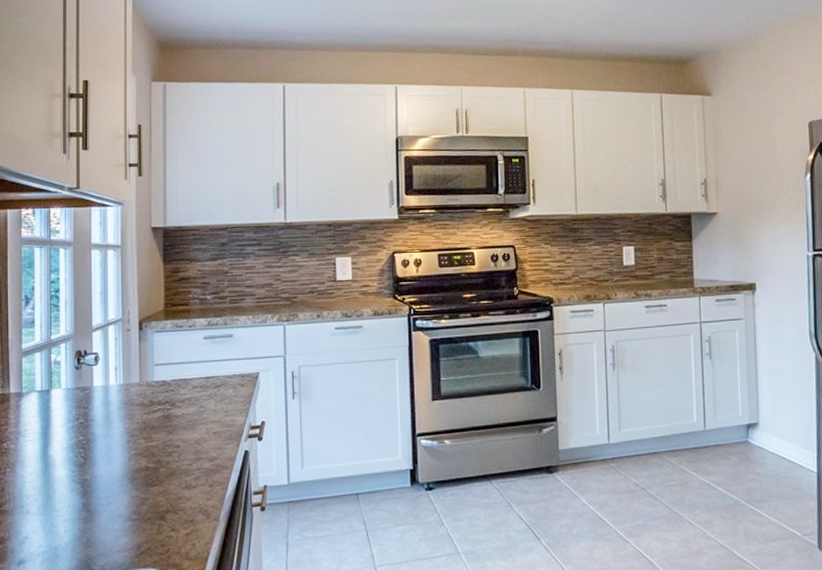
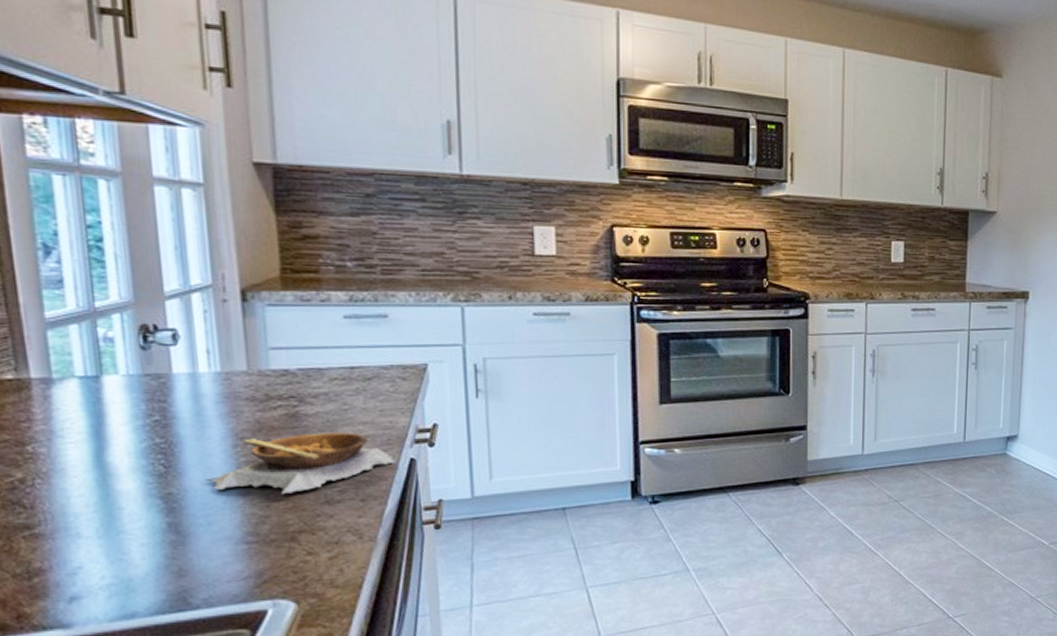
soup bowl: none [107,430,235,481] -> present [203,433,396,495]

